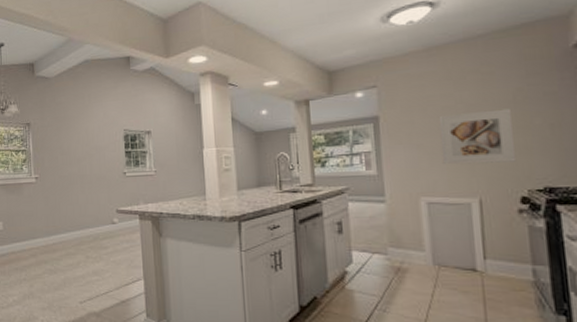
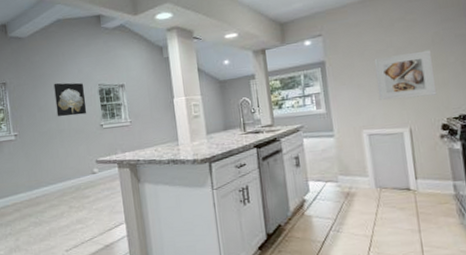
wall art: none [78,126,110,162] -> present [53,82,87,117]

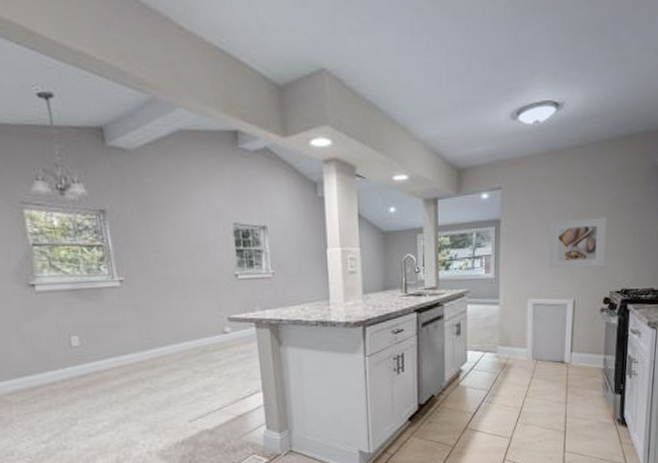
wall art: present [53,82,87,117] -> none [173,216,218,261]

